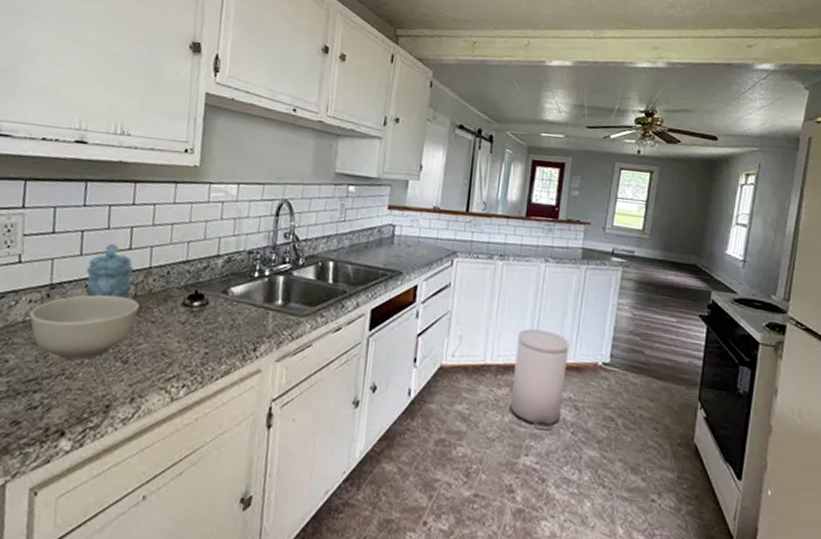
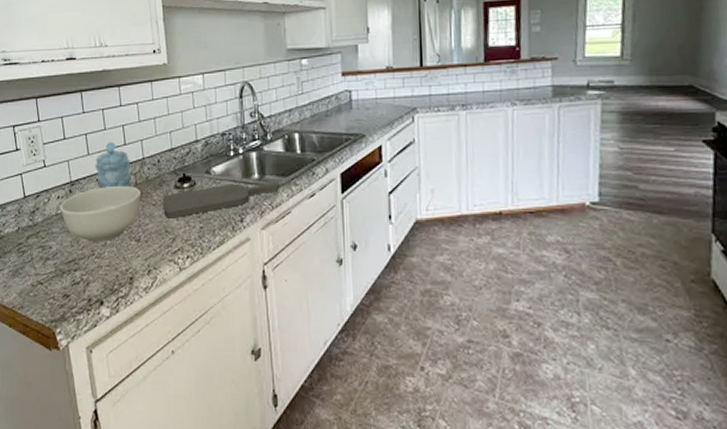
cutting board: none [163,307,305,340] -> present [162,182,280,219]
pedal bin: present [510,329,569,430] -> none [491,175,551,274]

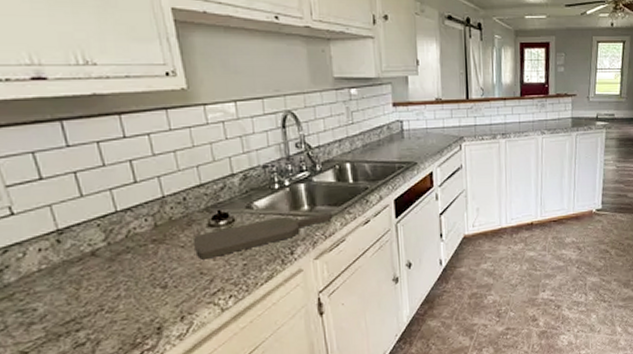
bowl: present [60,185,140,242] -> none [43,228,164,297]
canister: present [94,142,131,189] -> none [92,180,149,236]

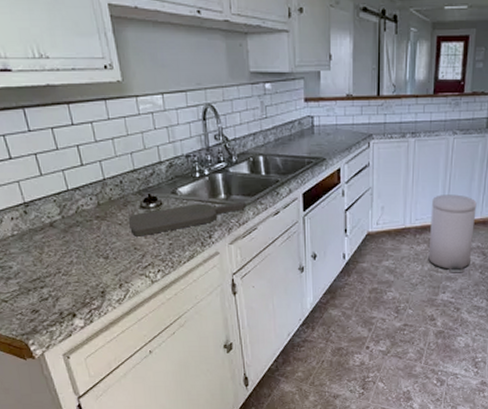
pedal bin: none [525,192,569,270] -> present [428,194,477,272]

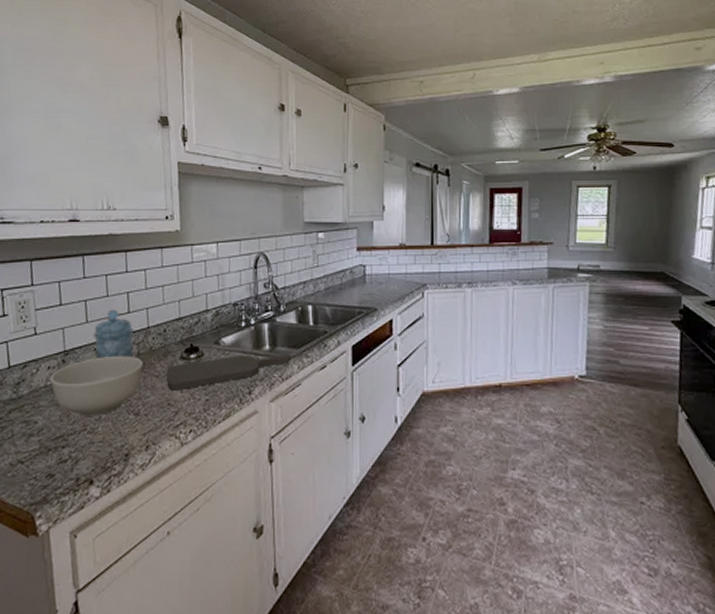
bowl: none [15,206,106,261] -> present [50,355,143,416]
canister: none [49,162,94,210] -> present [92,309,134,360]
pedal bin: present [428,194,477,272] -> none [492,350,545,443]

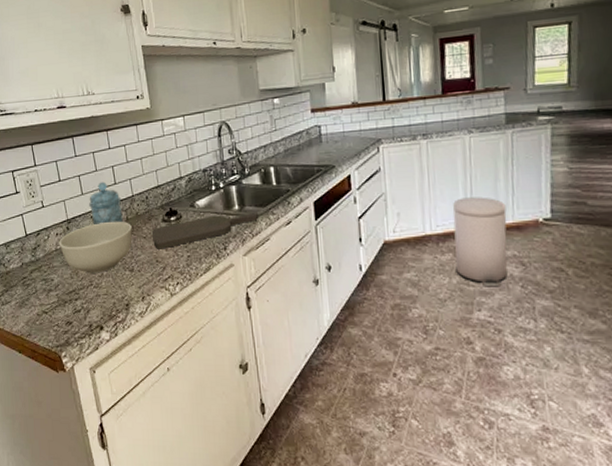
pedal bin: none [492,350,545,443] -> present [452,197,508,286]

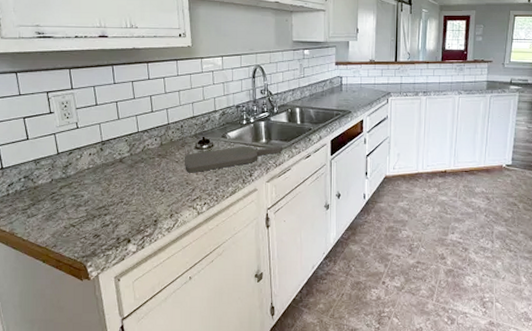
bowl: present [59,221,132,274] -> none [92,145,165,192]
canister: present [88,182,123,226] -> none [124,109,157,148]
pedal bin: present [452,197,508,286] -> none [438,145,480,215]

